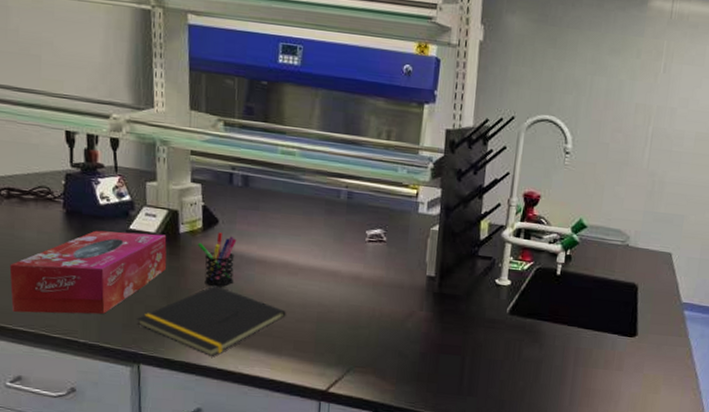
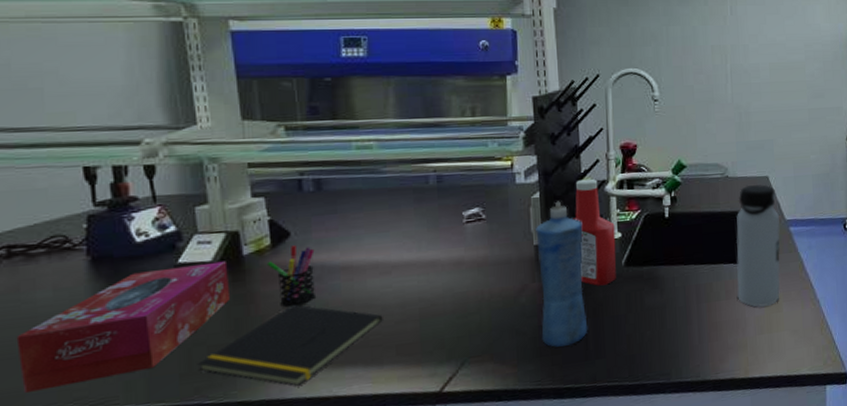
squeeze bottle: none [421,237,475,377] -> present [536,201,588,347]
ketchup bottle: none [464,220,506,328] -> present [573,178,617,286]
water bottle: none [616,258,677,385] -> present [736,184,781,307]

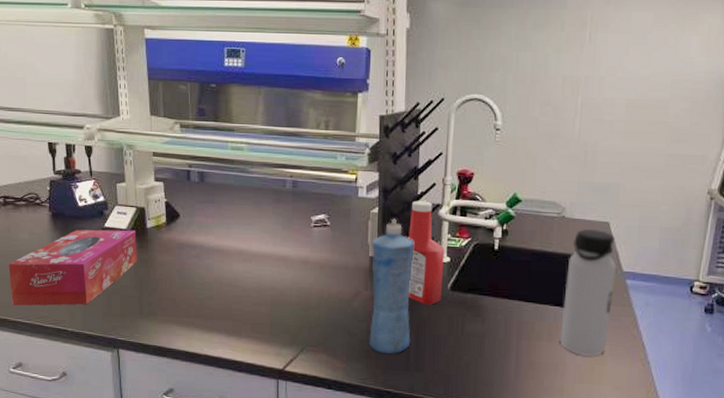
notepad: present [196,305,383,386] -> none [114,275,243,340]
pen holder: present [266,245,315,308] -> none [162,225,196,276]

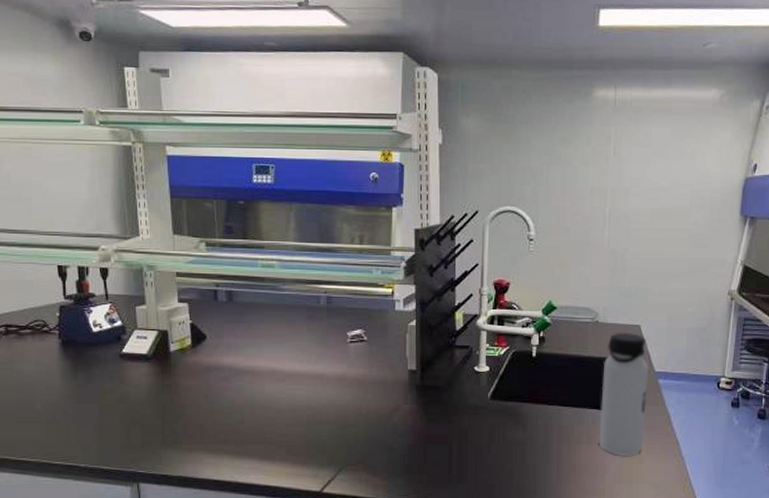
tissue box: present [8,229,137,306] -> none [10,355,159,443]
squeeze bottle: present [369,218,415,354] -> none [410,330,453,467]
ketchup bottle: present [406,200,445,305] -> none [445,312,483,415]

